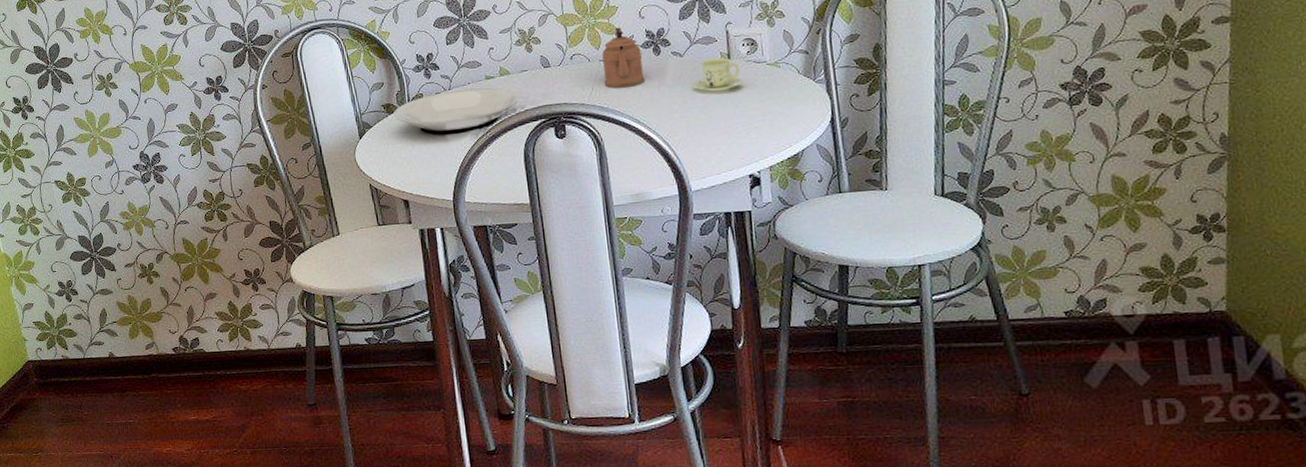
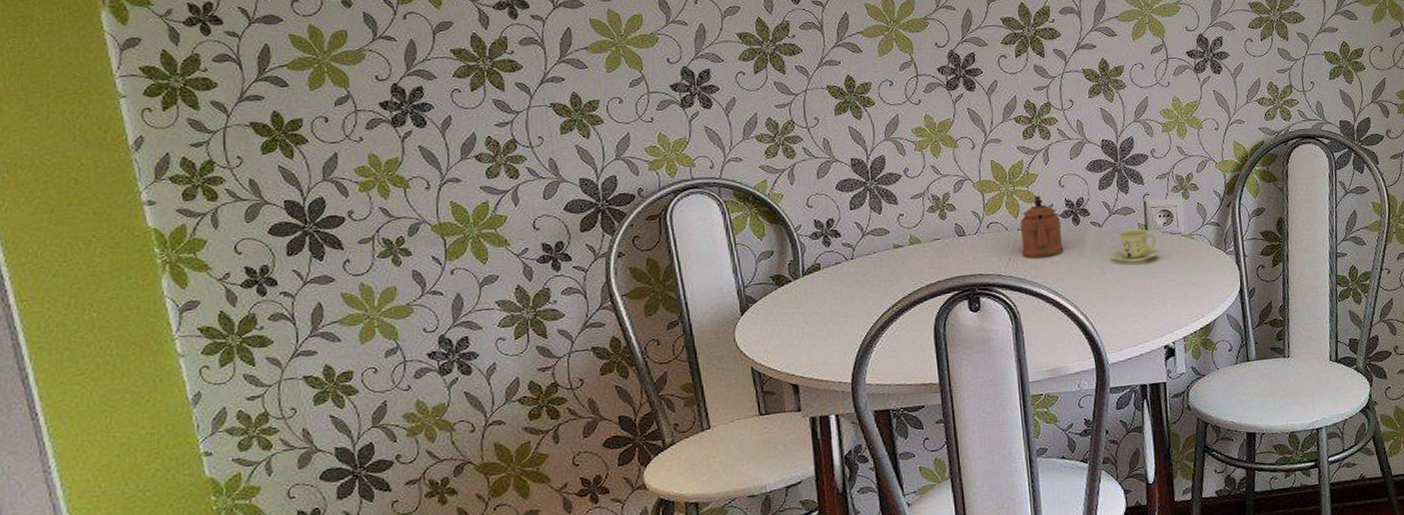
plate: present [394,87,520,135] -> none [785,257,931,310]

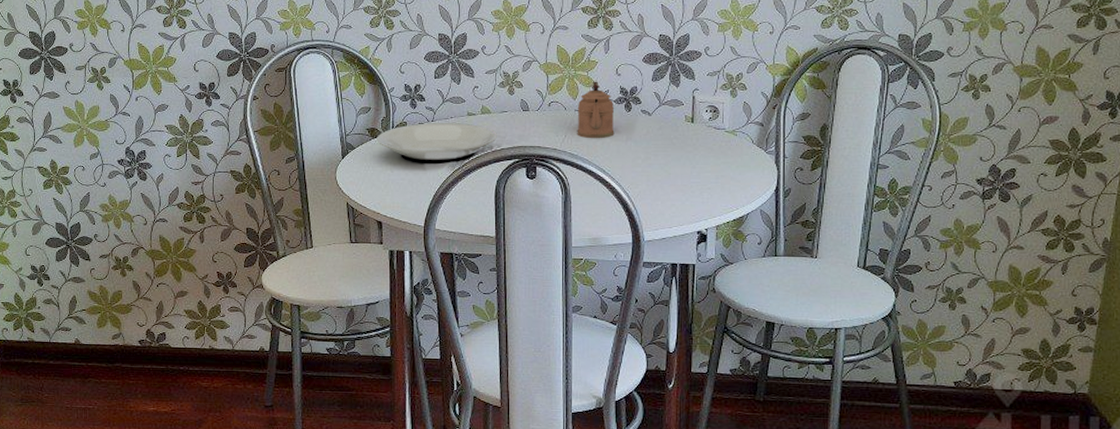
plate: none [785,257,931,310] -> present [377,123,497,164]
cup and saucer: present [1110,228,1159,263] -> none [656,120,702,152]

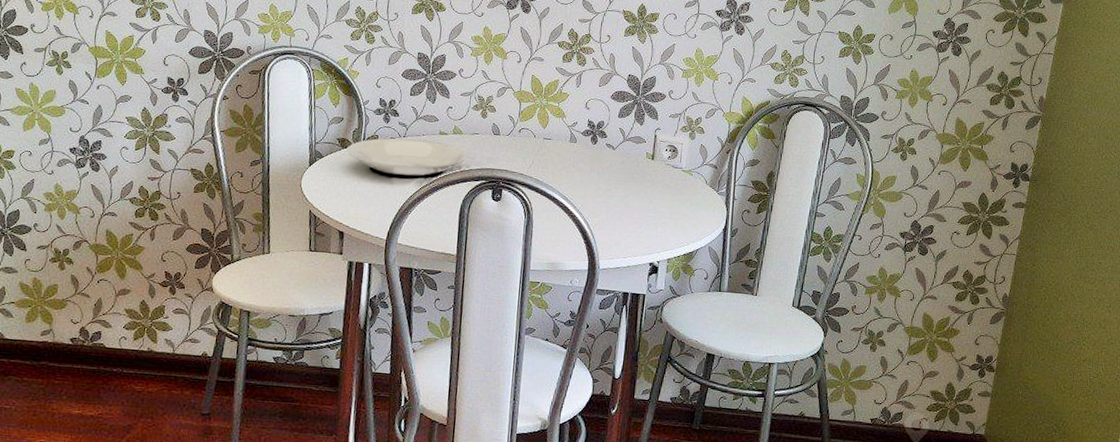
coffeepot: present [577,81,615,139] -> none [544,112,581,168]

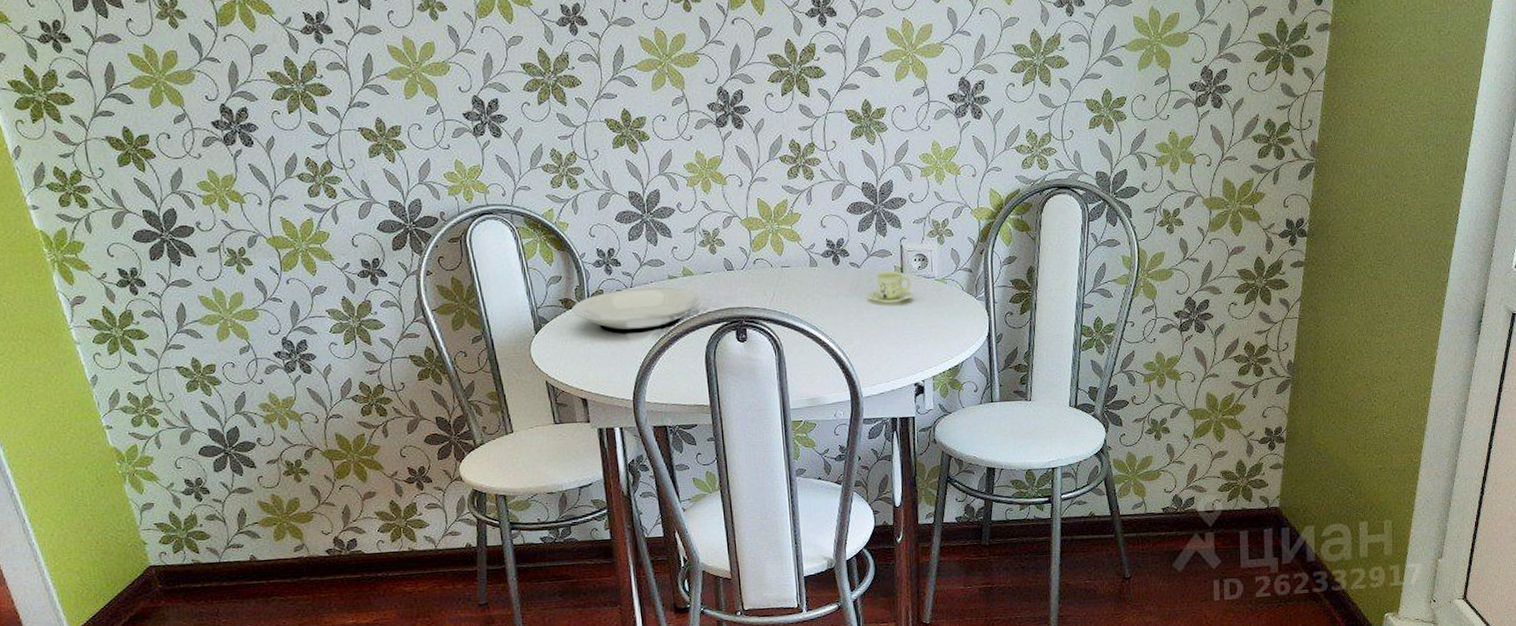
cup and saucer: none [618,156,660,186] -> present [867,270,913,304]

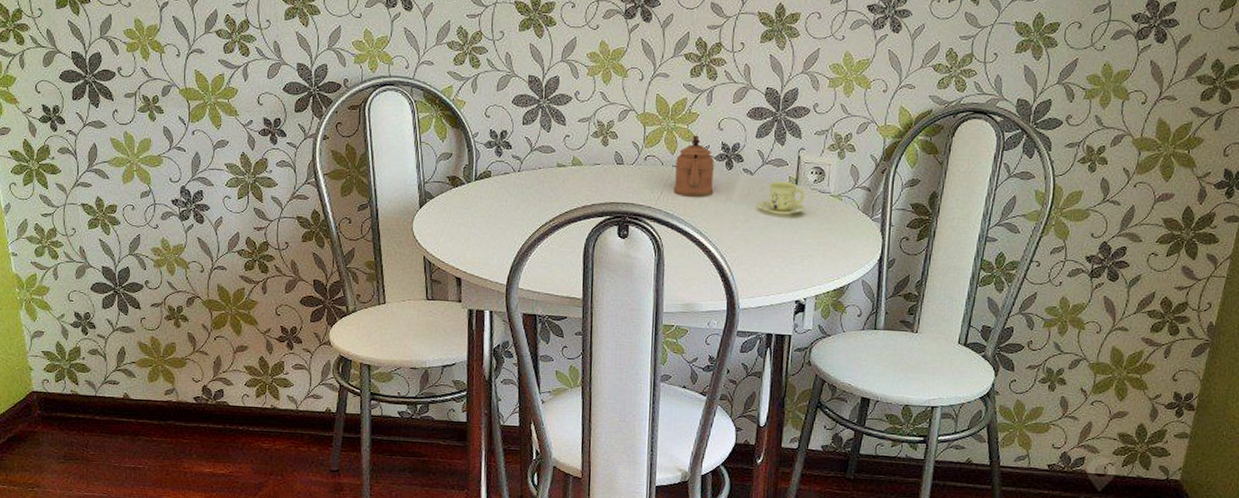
plate: present [572,287,702,334] -> none [459,173,588,218]
coffeepot: none [783,234,824,296] -> present [673,135,715,198]

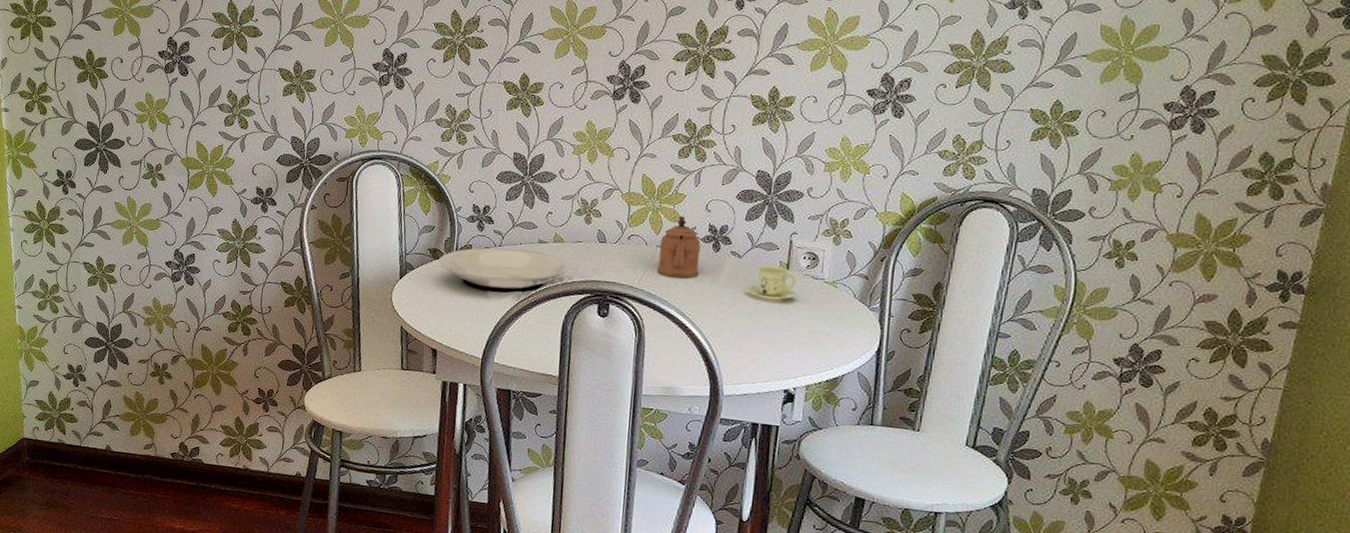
plate: none [459,173,588,218] -> present [439,247,569,293]

